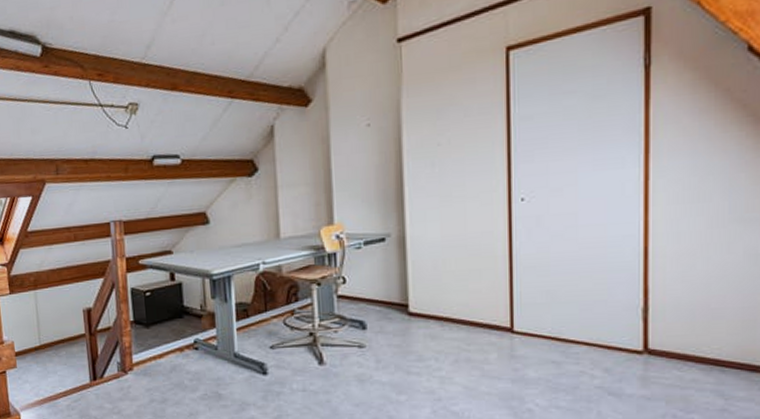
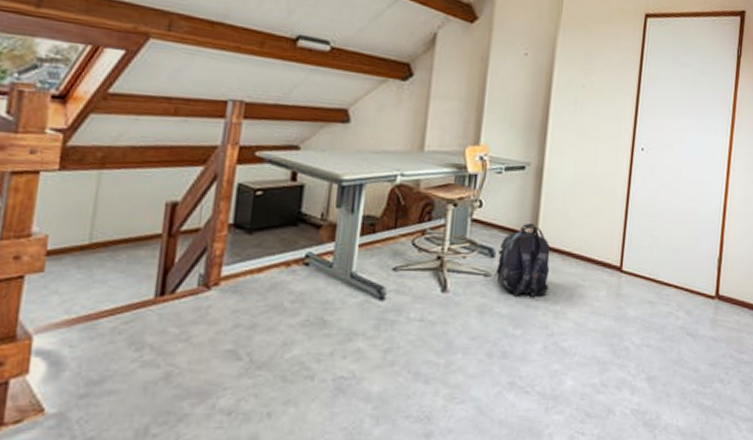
backpack: none [369,292,430,365] -> present [495,222,551,298]

